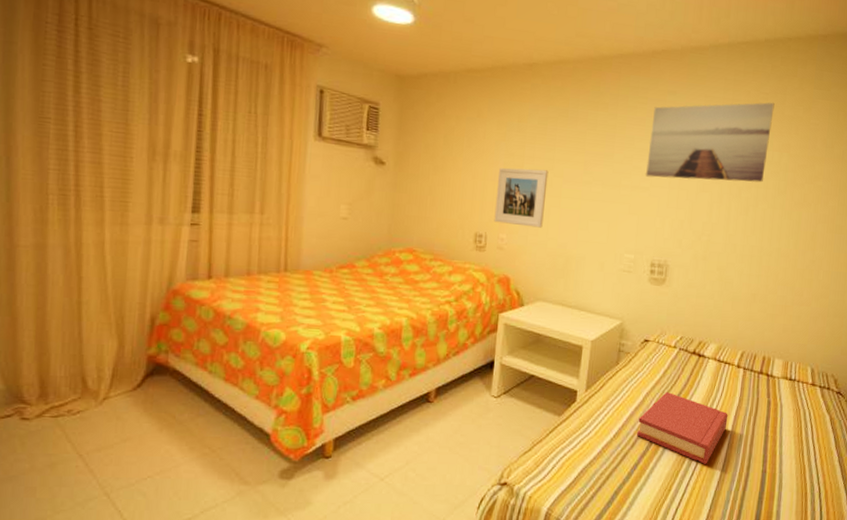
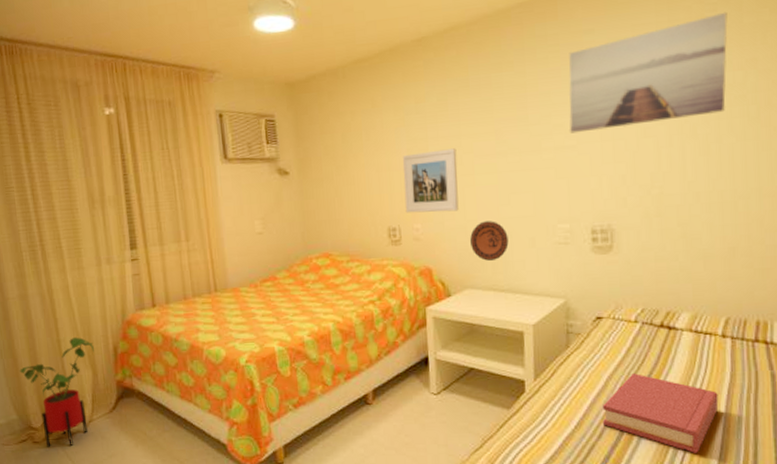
house plant: none [18,300,125,426] -> present [20,336,94,447]
decorative plate: none [548,241,582,278] -> present [470,221,509,261]

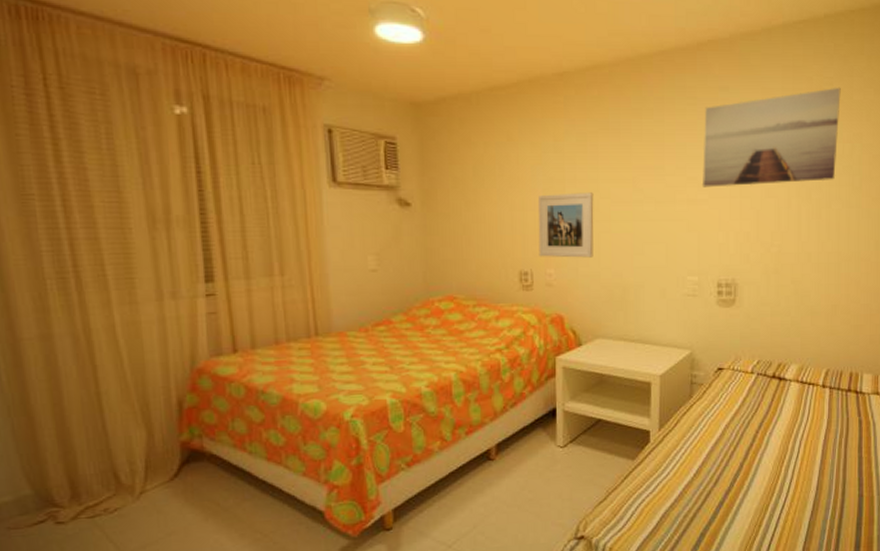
house plant: present [20,336,94,447] -> none [37,388,150,528]
decorative plate: present [470,221,509,261] -> none [604,270,641,310]
hardback book: present [602,373,719,453] -> none [719,422,817,495]

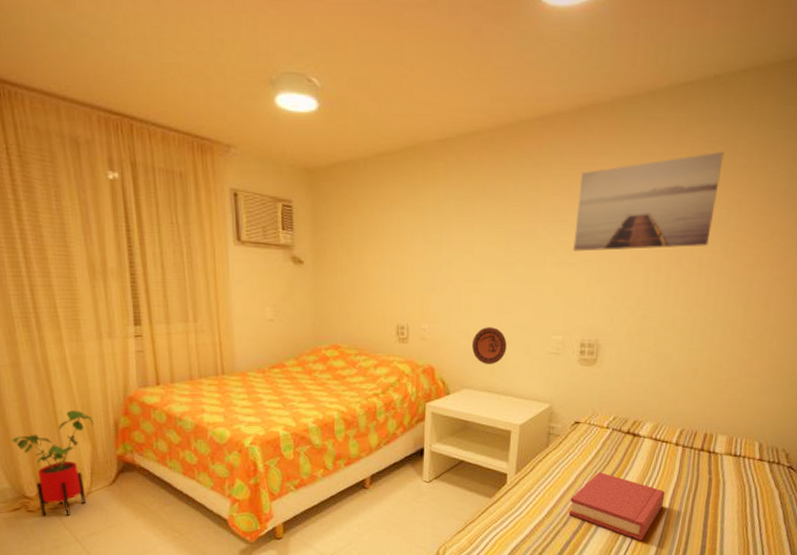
house plant: none [37,388,150,528] -> present [12,409,94,516]
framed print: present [537,192,594,258] -> none [415,254,468,315]
decorative plate: none [604,270,641,310] -> present [472,327,507,364]
hardback book: none [719,422,817,495] -> present [569,472,665,540]

